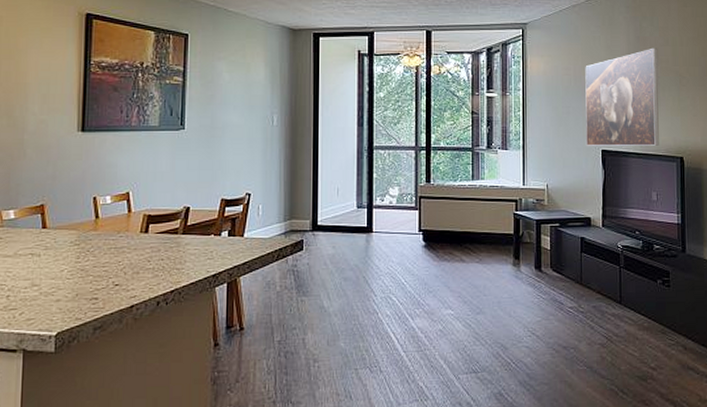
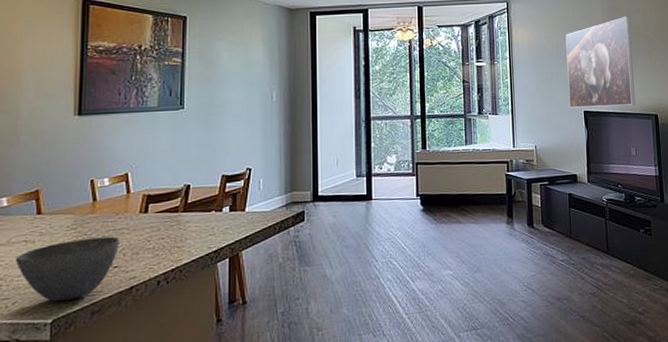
bowl: none [21,254,121,315] -> present [15,236,119,302]

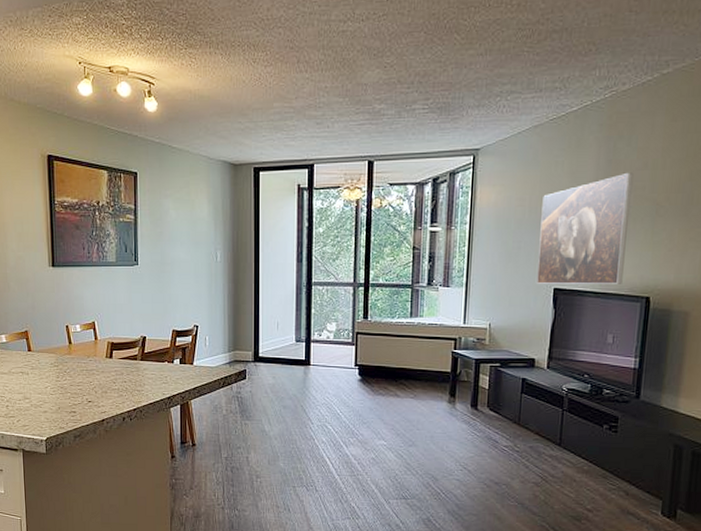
bowl: present [15,236,119,302] -> none [15,375,92,424]

